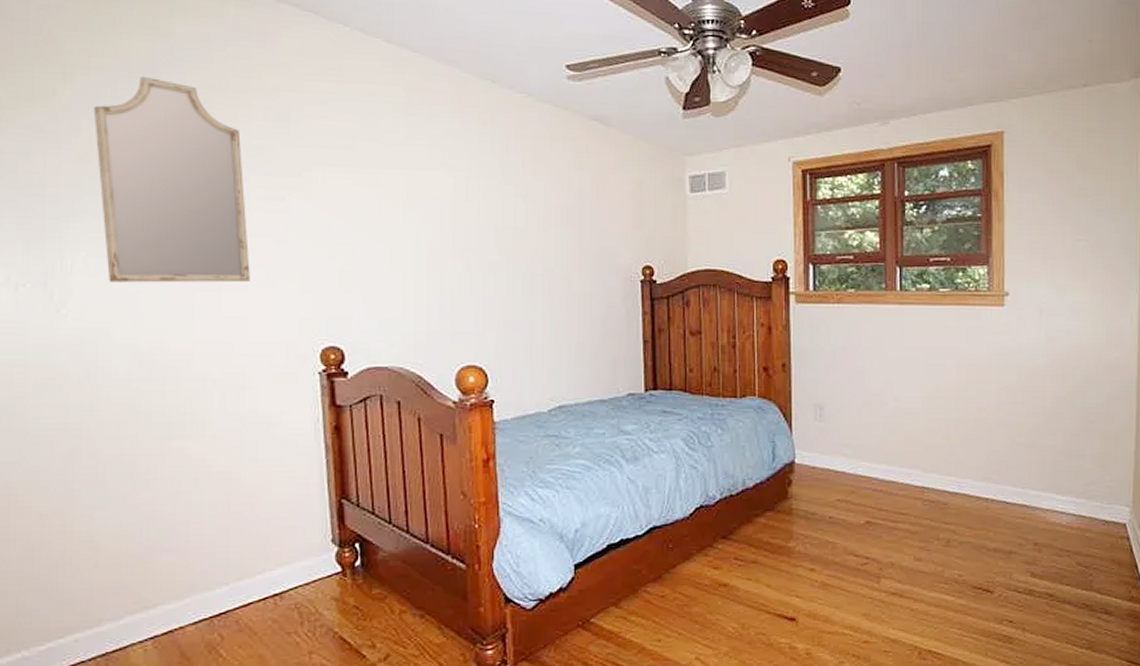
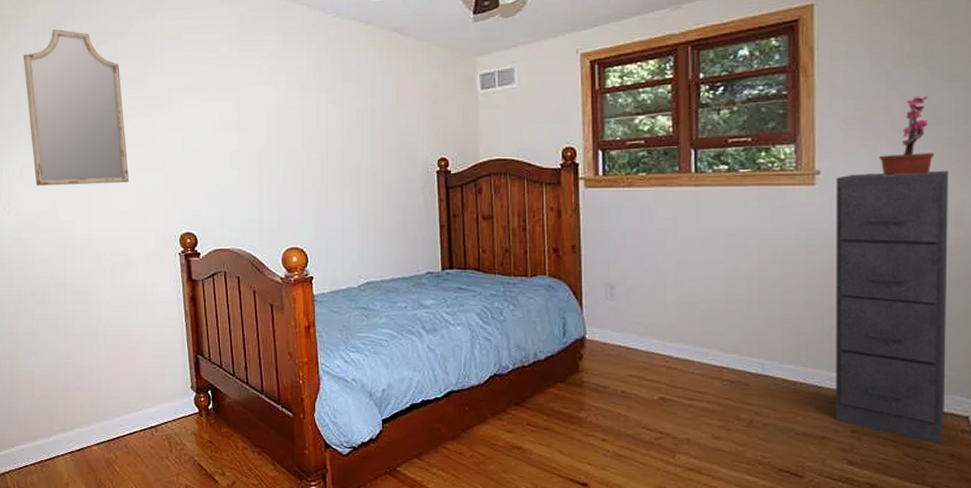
filing cabinet: none [1021,295,1110,551] -> present [836,170,948,444]
potted plant: none [1046,225,1099,300] -> present [865,95,934,176]

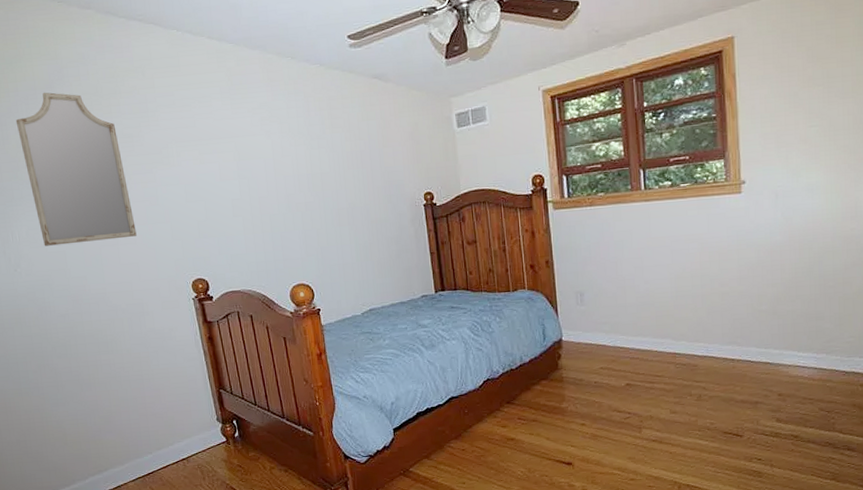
filing cabinet: present [836,170,948,444] -> none [758,173,848,398]
potted plant: present [865,95,934,176] -> none [781,110,833,183]

